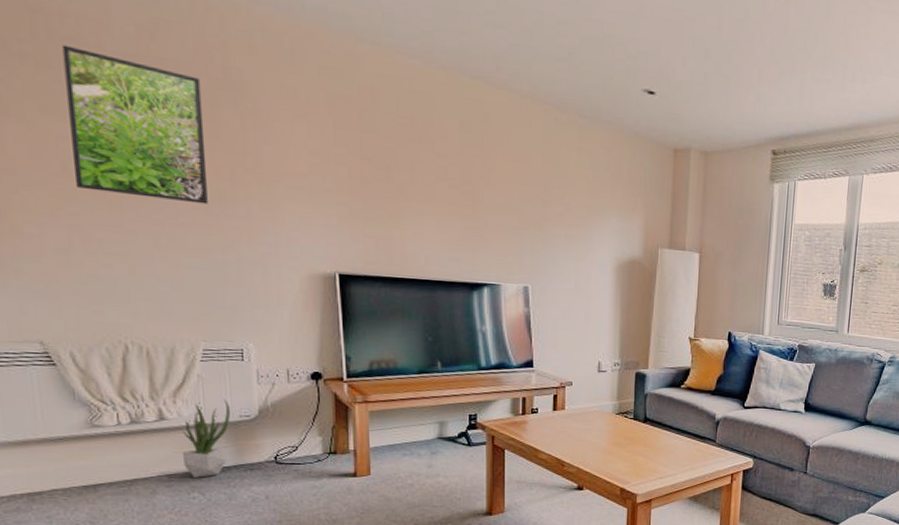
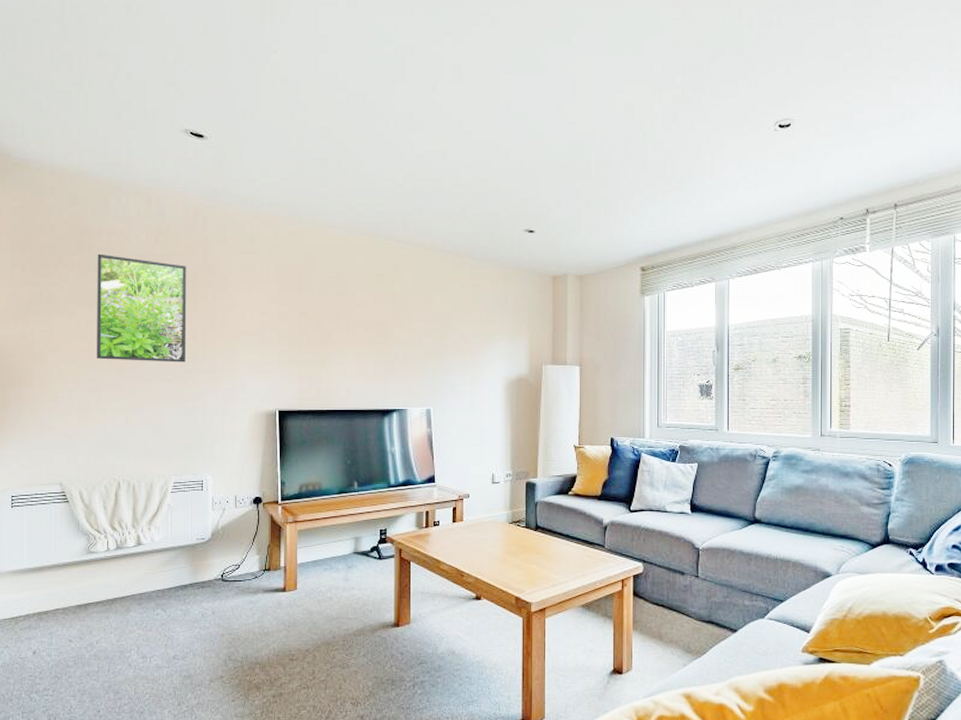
potted plant: present [183,398,230,478] -> none [152,524,190,596]

